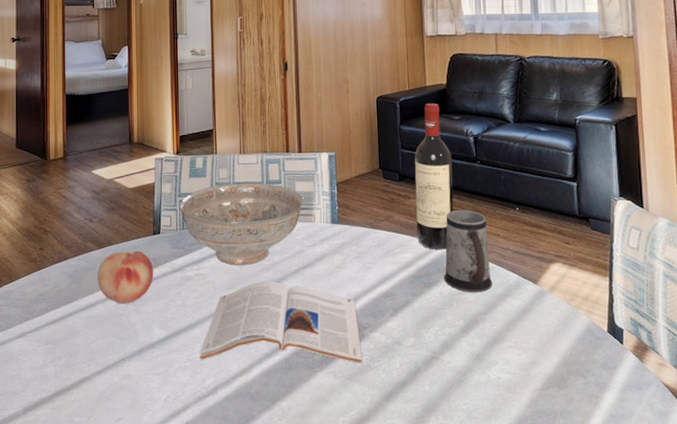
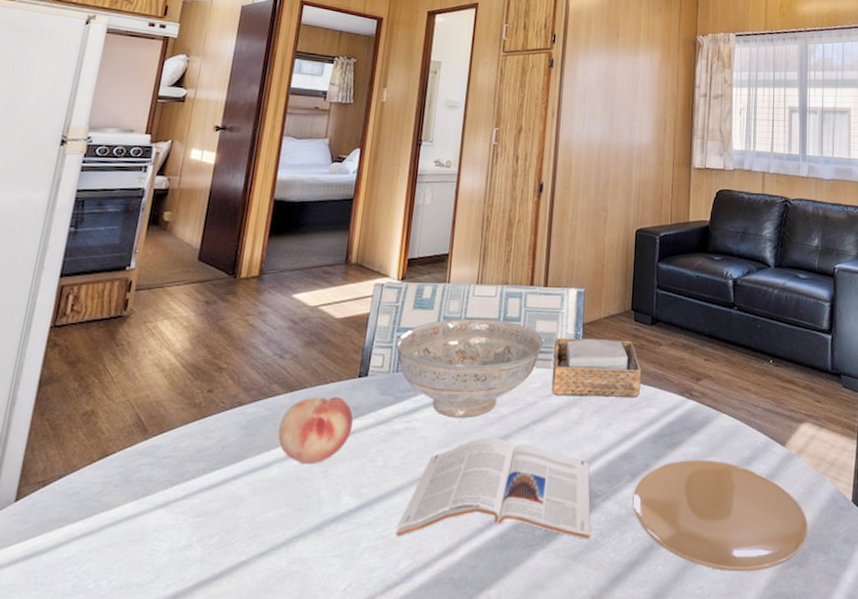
napkin holder: none [313,195,395,245] -> present [551,337,642,399]
plate: none [397,297,566,392] -> present [632,460,809,572]
wine bottle: present [414,103,454,250] -> none [665,240,709,405]
mug: present [444,210,493,293] -> none [689,361,740,456]

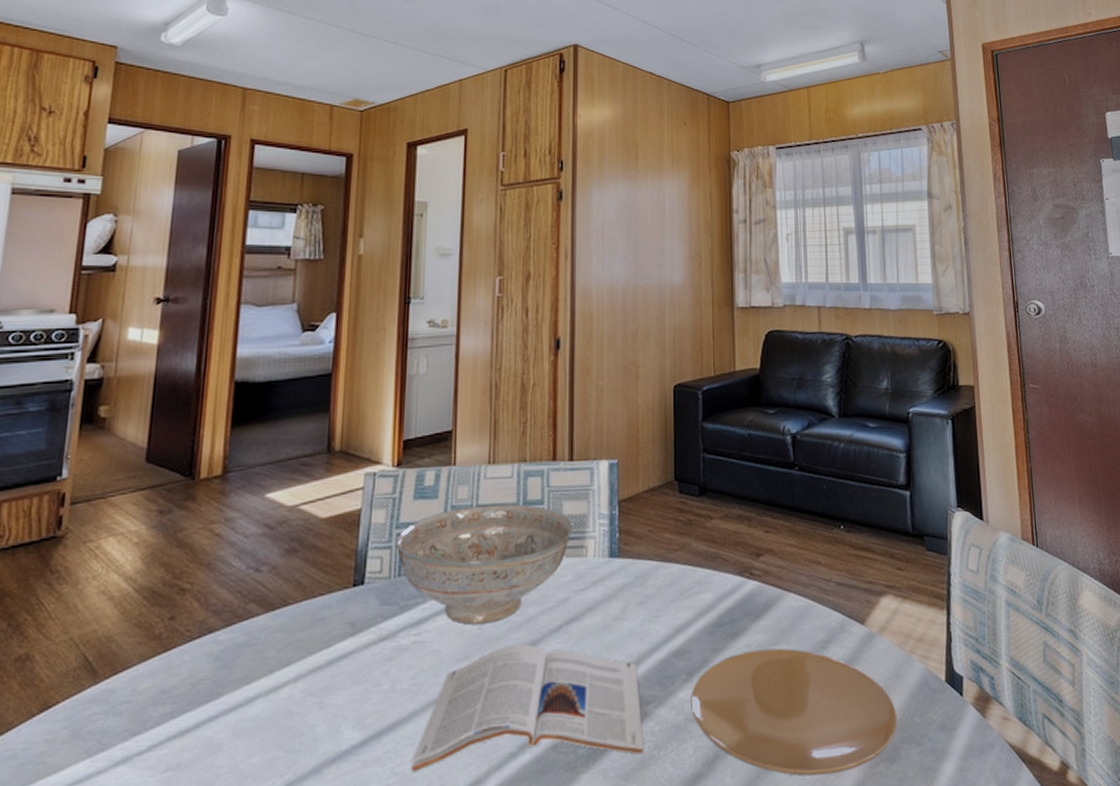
fruit: present [278,397,354,465] -> none [259,612,350,697]
napkin holder: present [551,337,642,399] -> none [585,516,692,588]

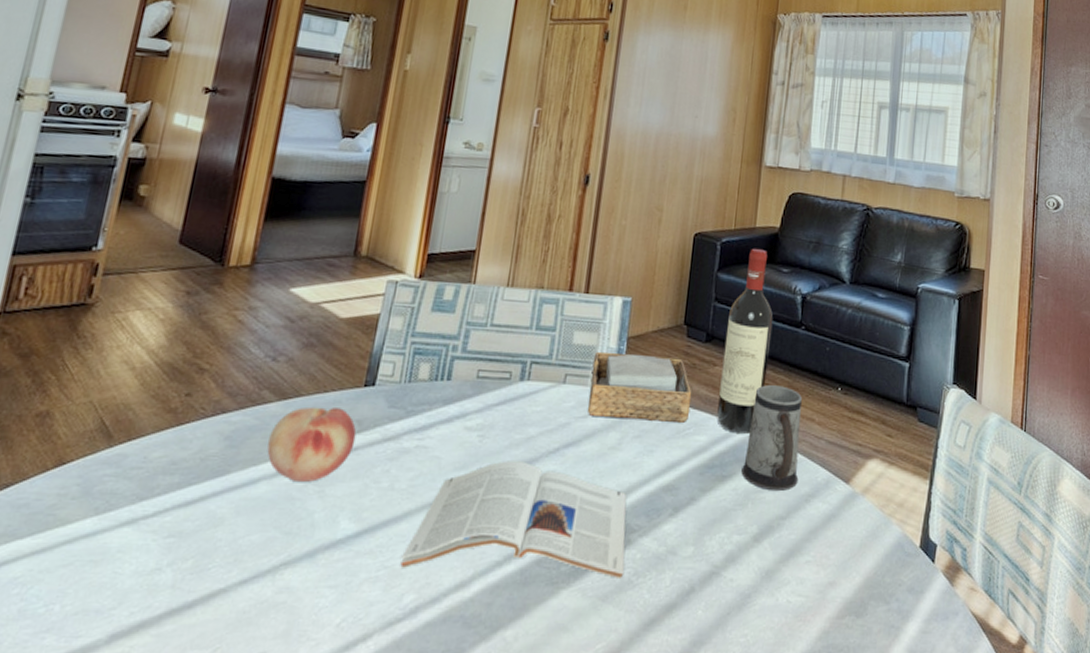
fruit: none [259,612,350,697] -> present [267,406,357,483]
decorative bowl: present [395,504,573,625] -> none [409,324,582,438]
napkin holder: none [585,516,692,588] -> present [587,351,692,424]
plate: present [691,648,898,776] -> none [673,495,870,621]
wine bottle: none [718,392,766,587] -> present [717,248,774,434]
mug: none [752,531,812,643] -> present [741,385,802,492]

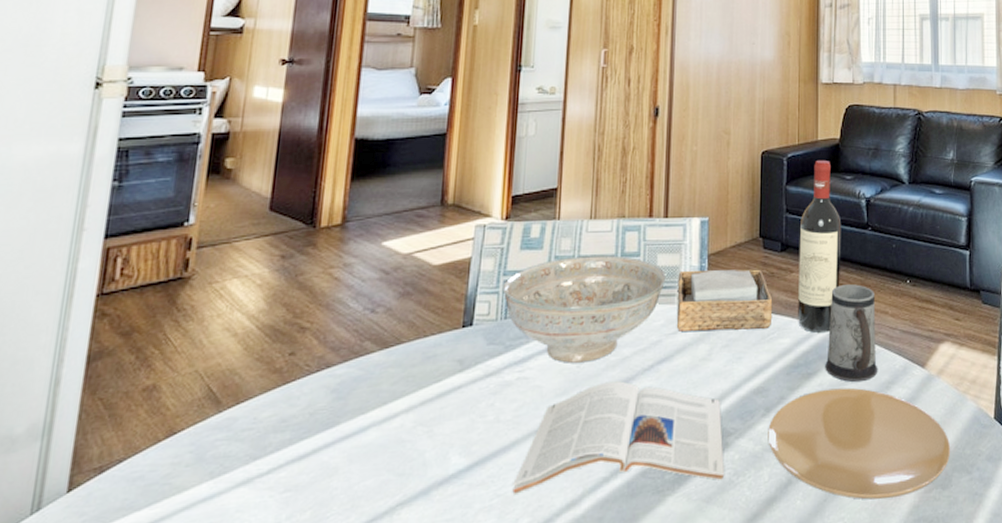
fruit: present [267,406,357,483] -> none [374,350,459,426]
decorative bowl: none [409,324,582,438] -> present [502,255,666,363]
plate: none [673,495,870,621] -> present [768,388,951,500]

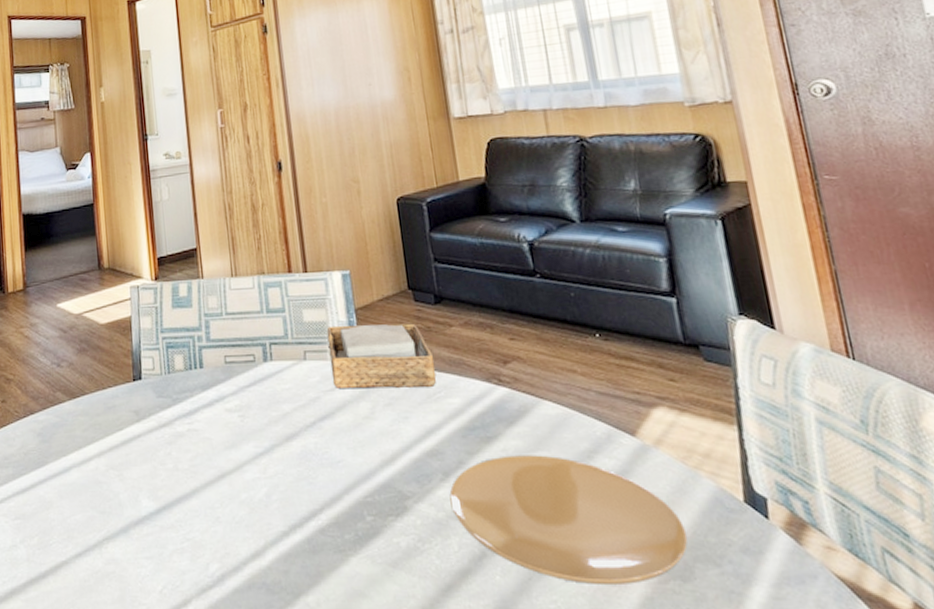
decorative bowl: present [502,255,666,363] -> none [162,312,316,417]
magazine: present [512,381,725,494] -> none [199,437,409,545]
wine bottle: present [798,159,842,333] -> none [452,202,511,392]
mug: present [825,284,878,383] -> none [501,339,575,450]

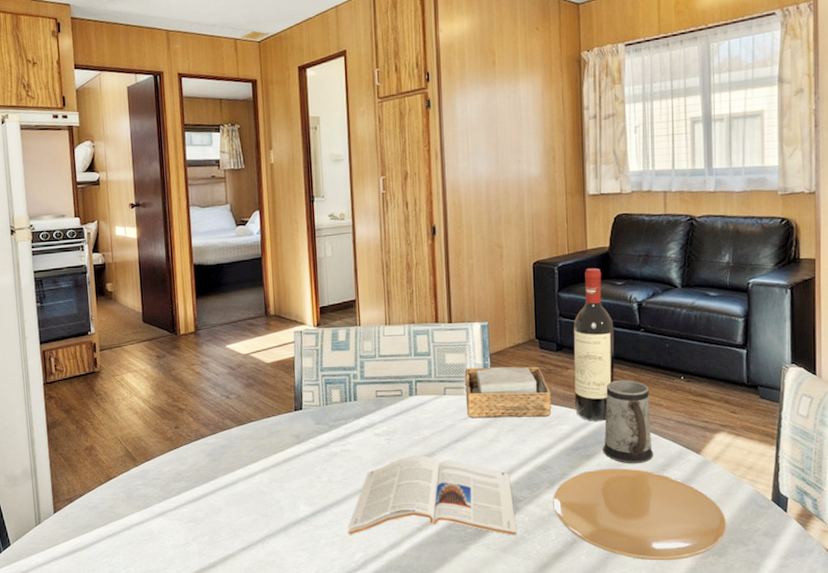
magazine: none [199,437,409,545] -> present [348,455,518,536]
wine bottle: none [452,202,511,392] -> present [573,267,615,421]
mug: none [501,339,575,450] -> present [603,380,654,464]

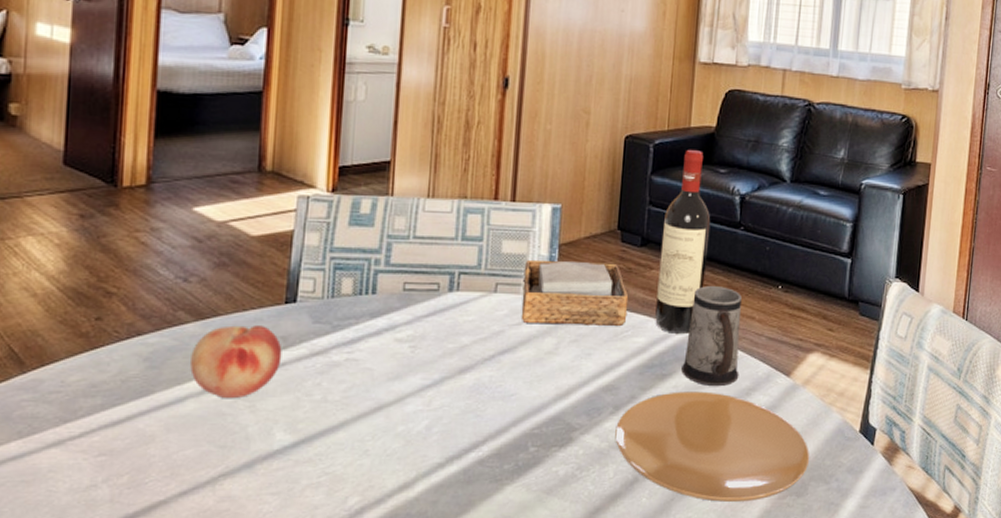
fruit: none [237,428,297,482] -> present [190,325,282,399]
magazine: present [348,455,518,536] -> none [341,369,568,473]

